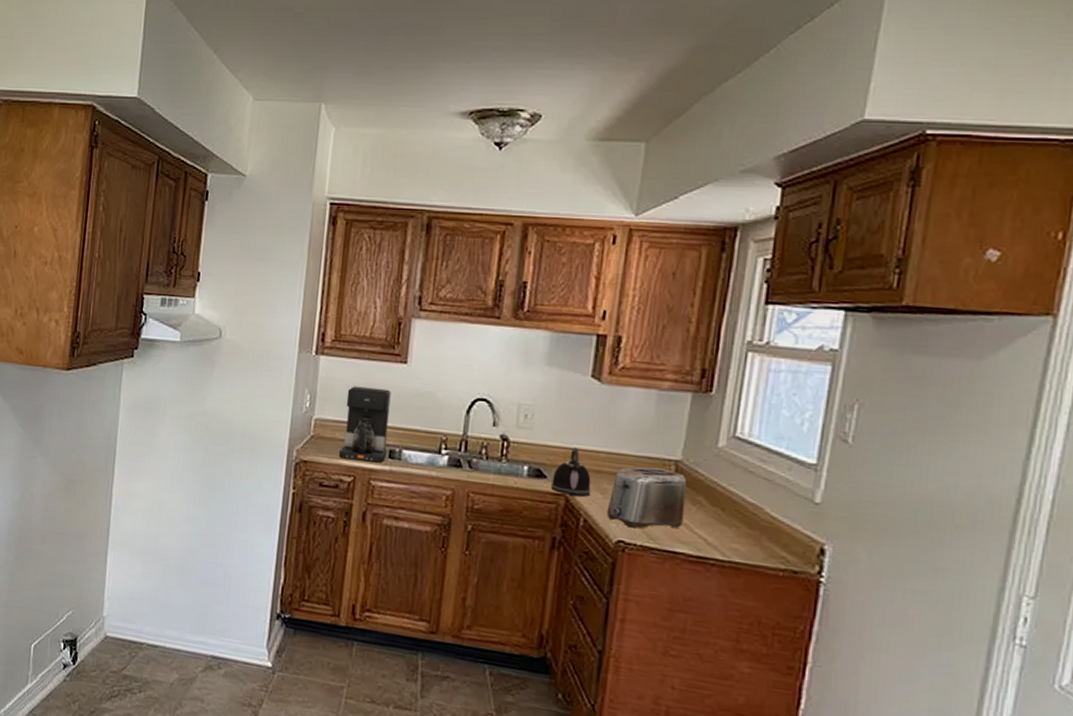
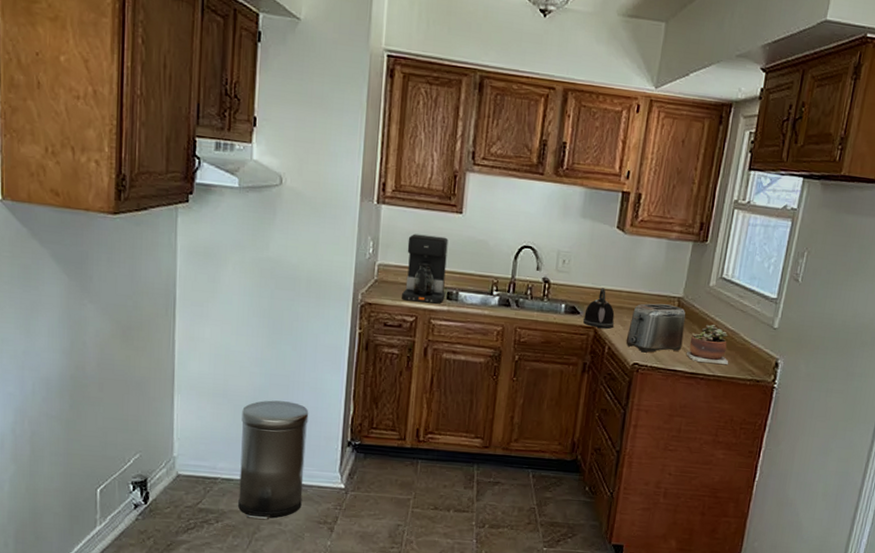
pedal bin: none [161,562,238,696] -> present [238,400,309,520]
succulent plant: none [689,495,751,549] -> present [686,324,729,366]

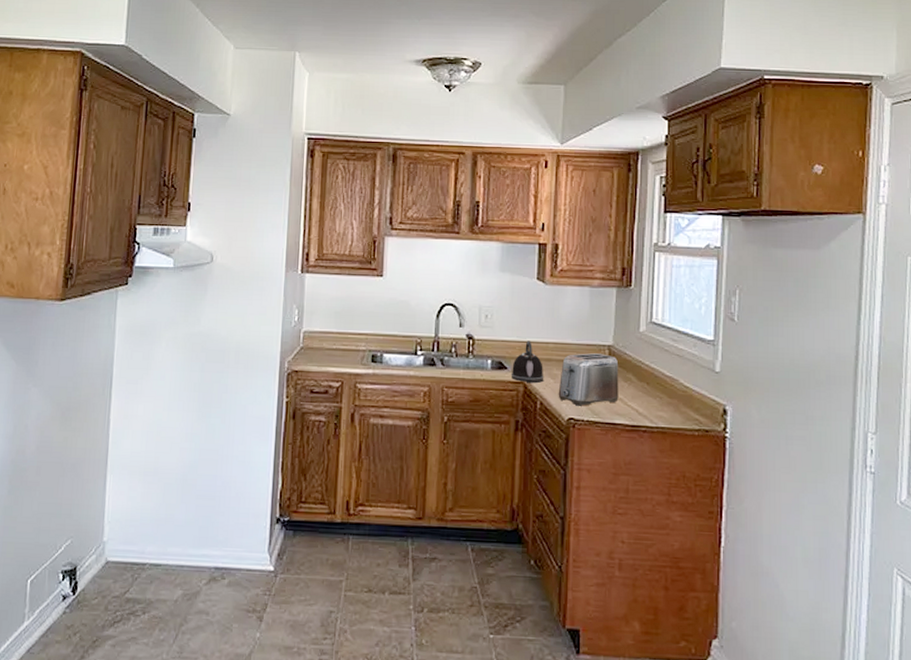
pedal bin: present [238,400,309,520] -> none [165,476,238,610]
coffee maker: present [402,233,449,305] -> none [327,299,371,369]
succulent plant: present [686,324,729,366] -> none [624,371,672,415]

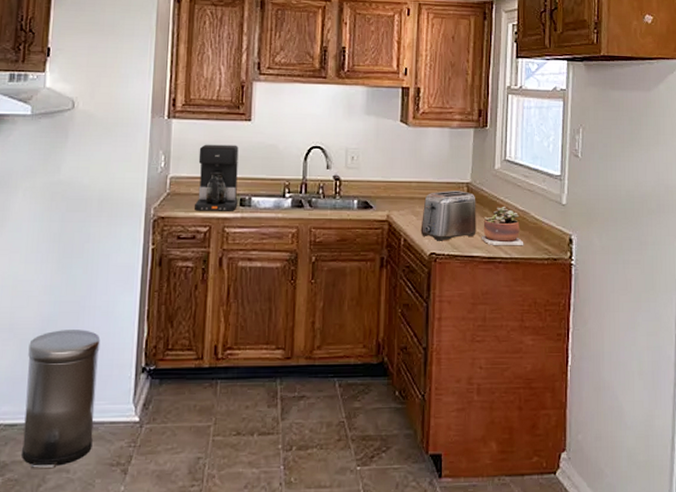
pedal bin: none [165,476,238,610] -> present [22,330,101,469]
coffee maker: none [327,299,371,369] -> present [195,144,239,213]
kettle: present [510,340,544,383] -> none [376,180,408,220]
succulent plant: none [624,371,672,415] -> present [481,206,524,246]

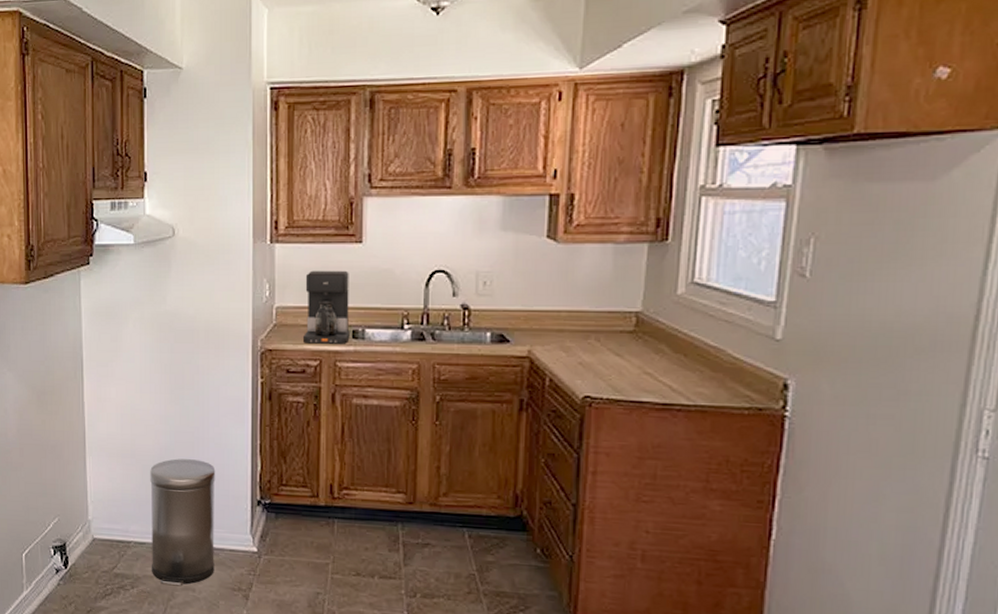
toaster: present [420,191,476,241] -> none [571,322,649,383]
succulent plant: present [481,206,524,246] -> none [653,340,715,392]

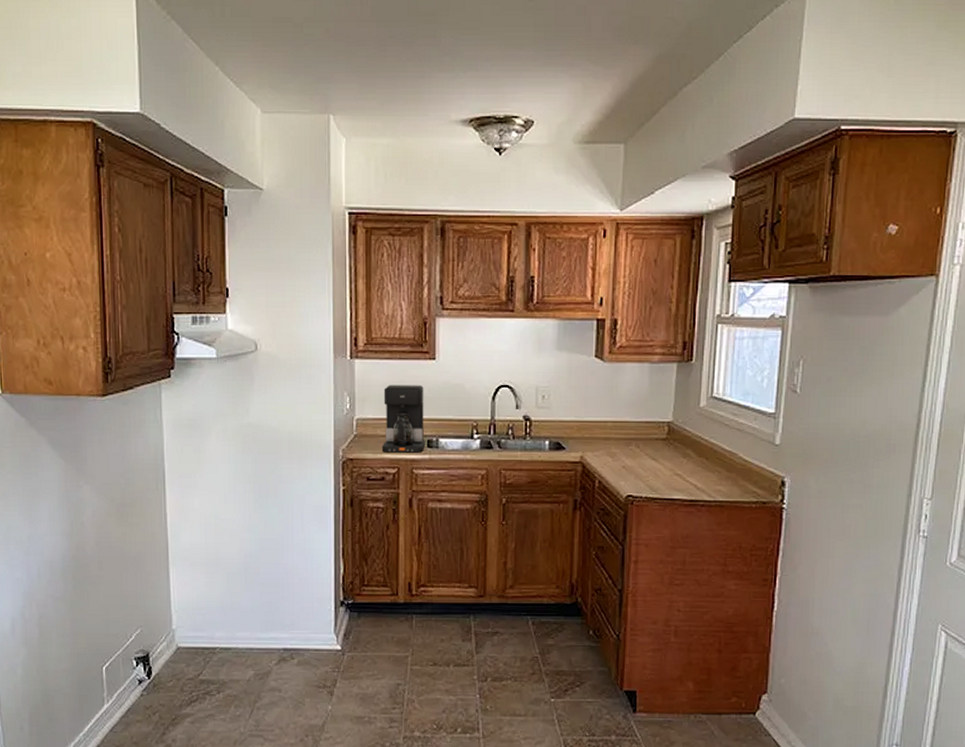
pedal bin: present [150,459,216,587] -> none [235,565,300,688]

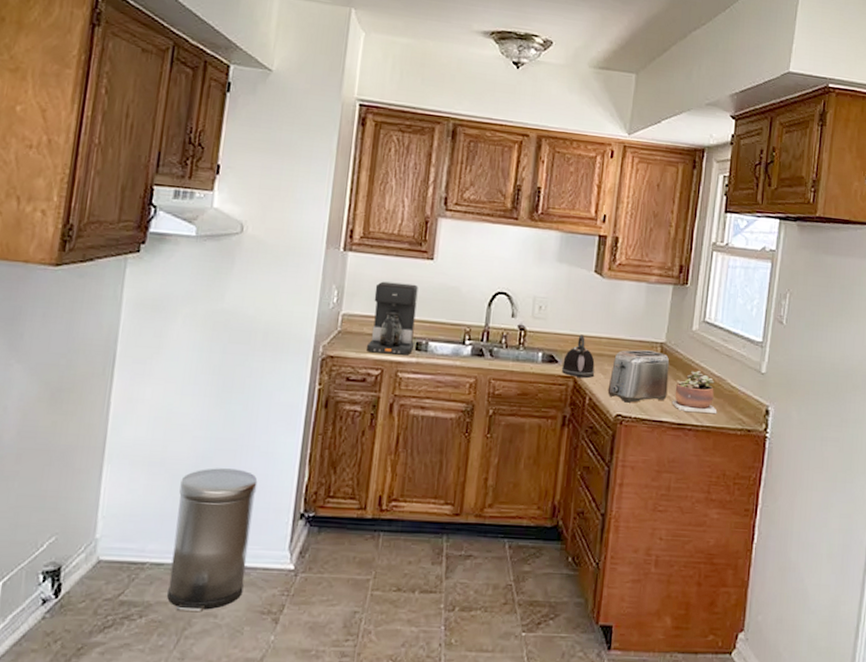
pedal bin: none [235,565,300,688] -> present [167,468,258,613]
kettle: none [569,420,603,462] -> present [561,334,595,378]
toaster: none [616,430,678,483] -> present [607,349,670,403]
succulent plant: none [682,446,730,489] -> present [671,370,717,415]

